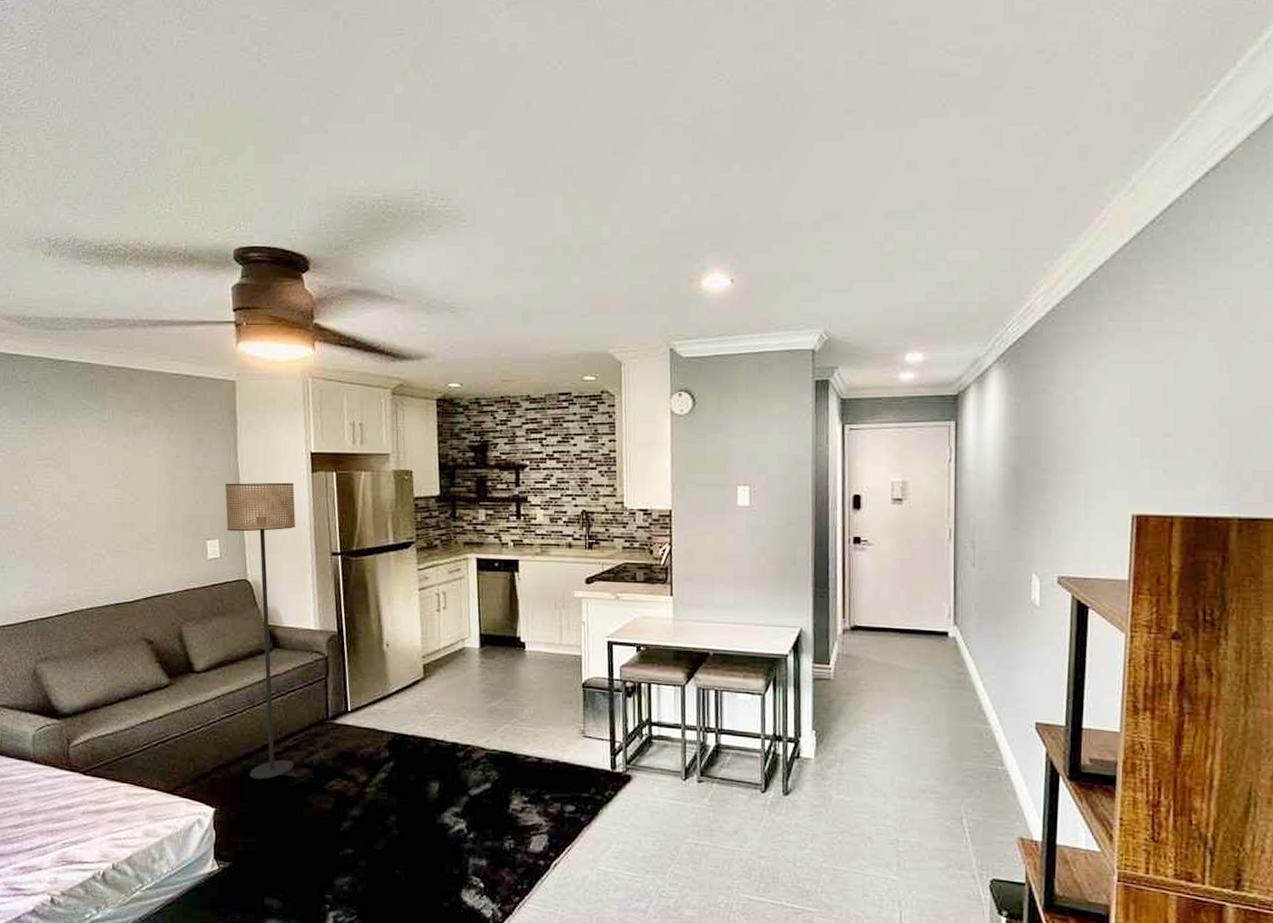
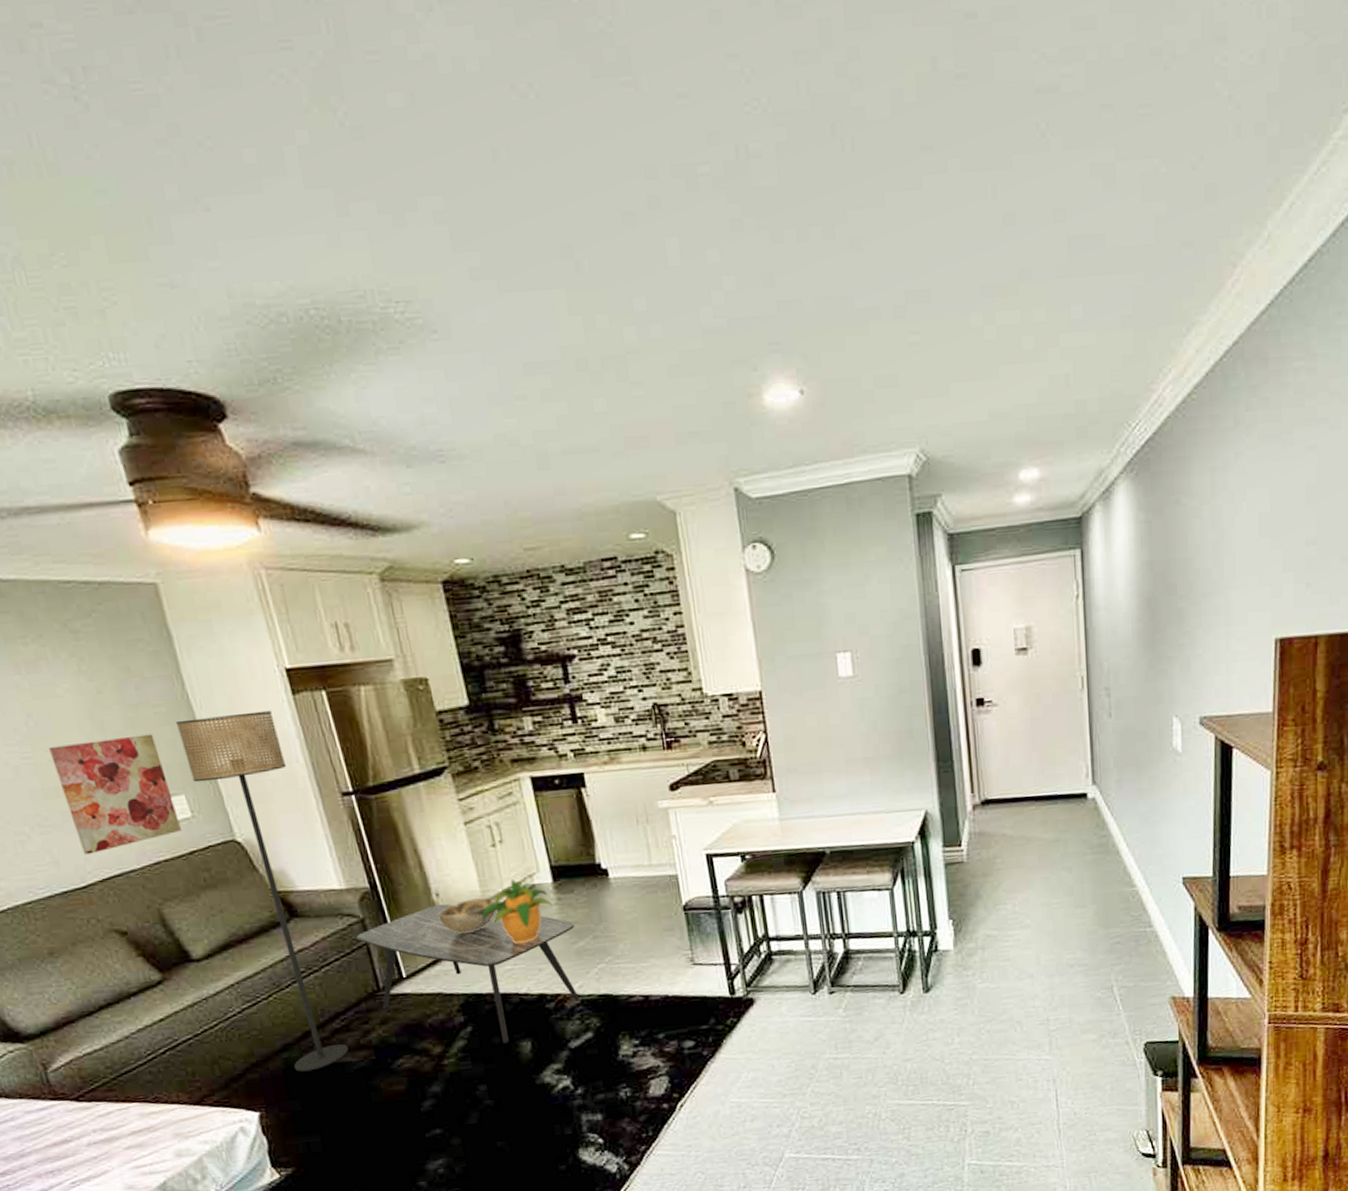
wall art: none [134,490,210,577] -> present [49,734,182,855]
coffee table: none [319,653,491,782] -> present [356,903,580,1043]
decorative bowl: none [386,652,431,682] -> present [439,897,495,934]
potted plant: none [417,640,477,697] -> present [481,879,554,944]

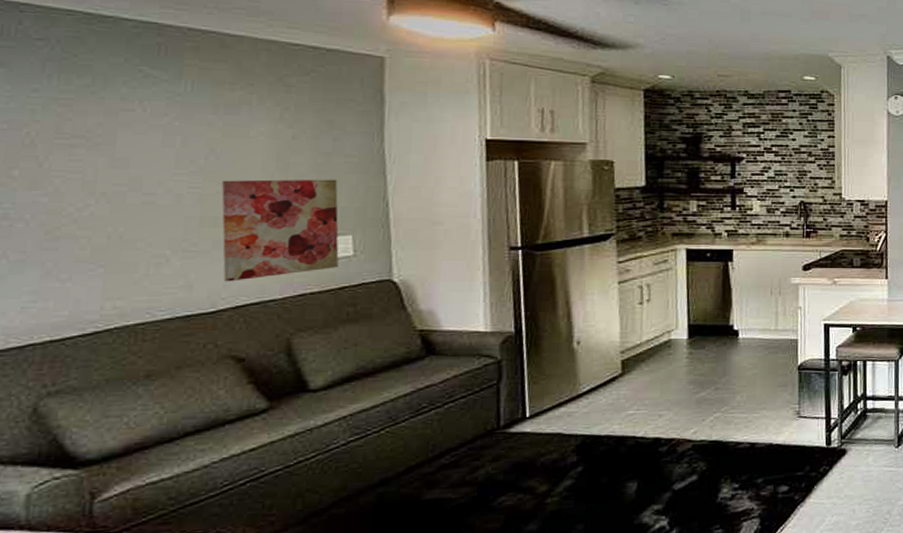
floor lamp: present [175,710,349,1072] -> none [364,171,463,508]
coffee table: present [356,903,580,1043] -> none [489,351,700,484]
decorative bowl: present [439,897,495,934] -> none [575,348,631,380]
potted plant: present [481,879,554,944] -> none [614,333,685,391]

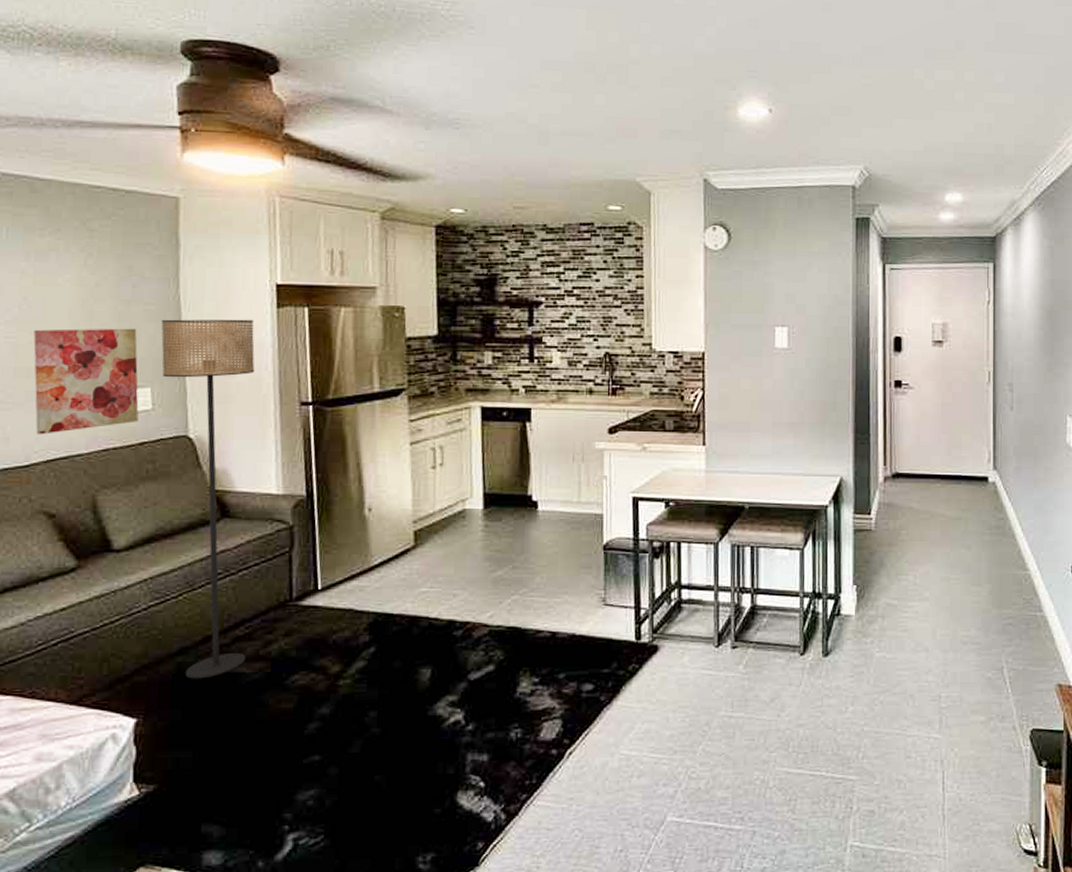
floor lamp: none [364,171,463,508] -> present [161,319,255,679]

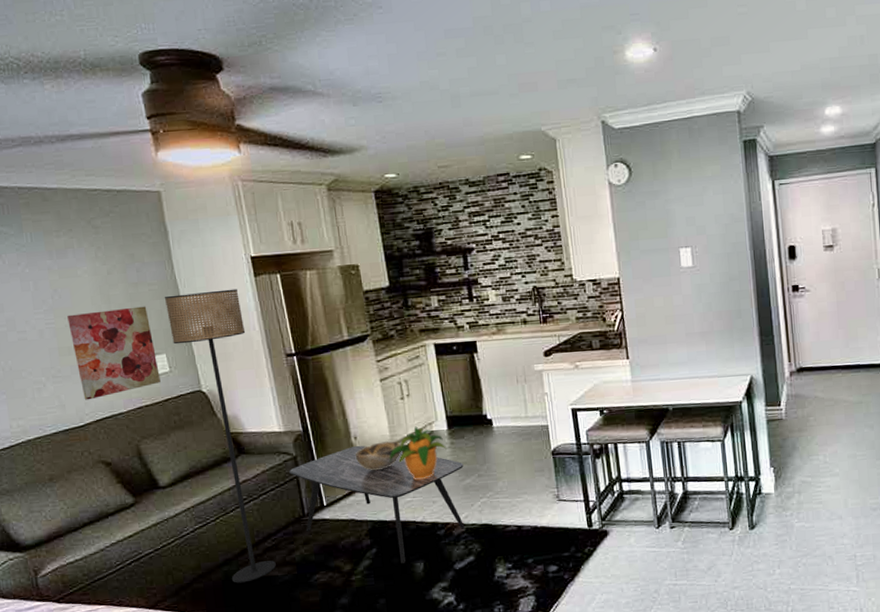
coffee table: none [281,519,497,668] -> present [289,445,465,564]
decorative bowl: none [367,517,424,552] -> present [356,441,401,471]
potted plant: none [407,502,480,567] -> present [389,426,448,480]

